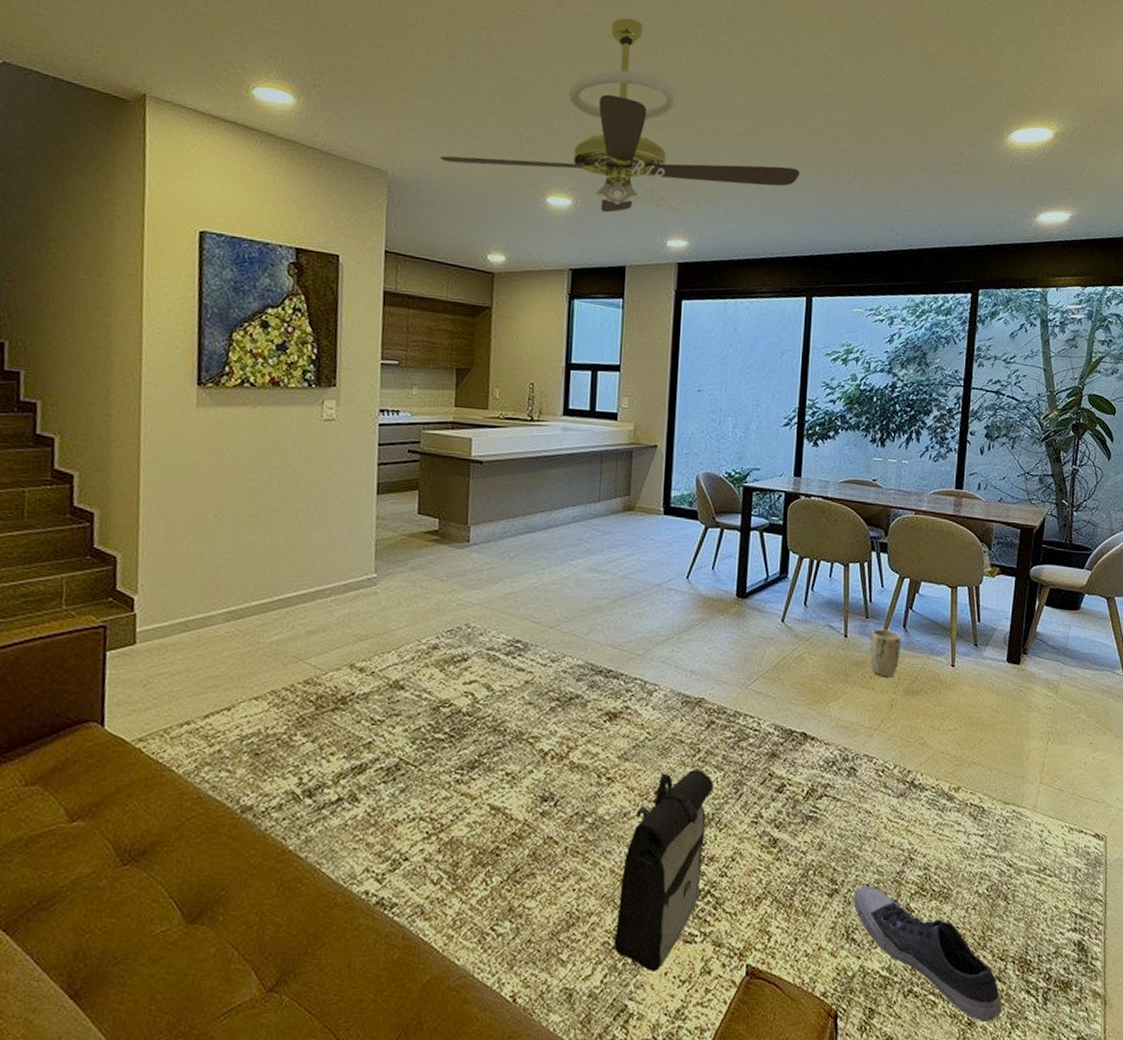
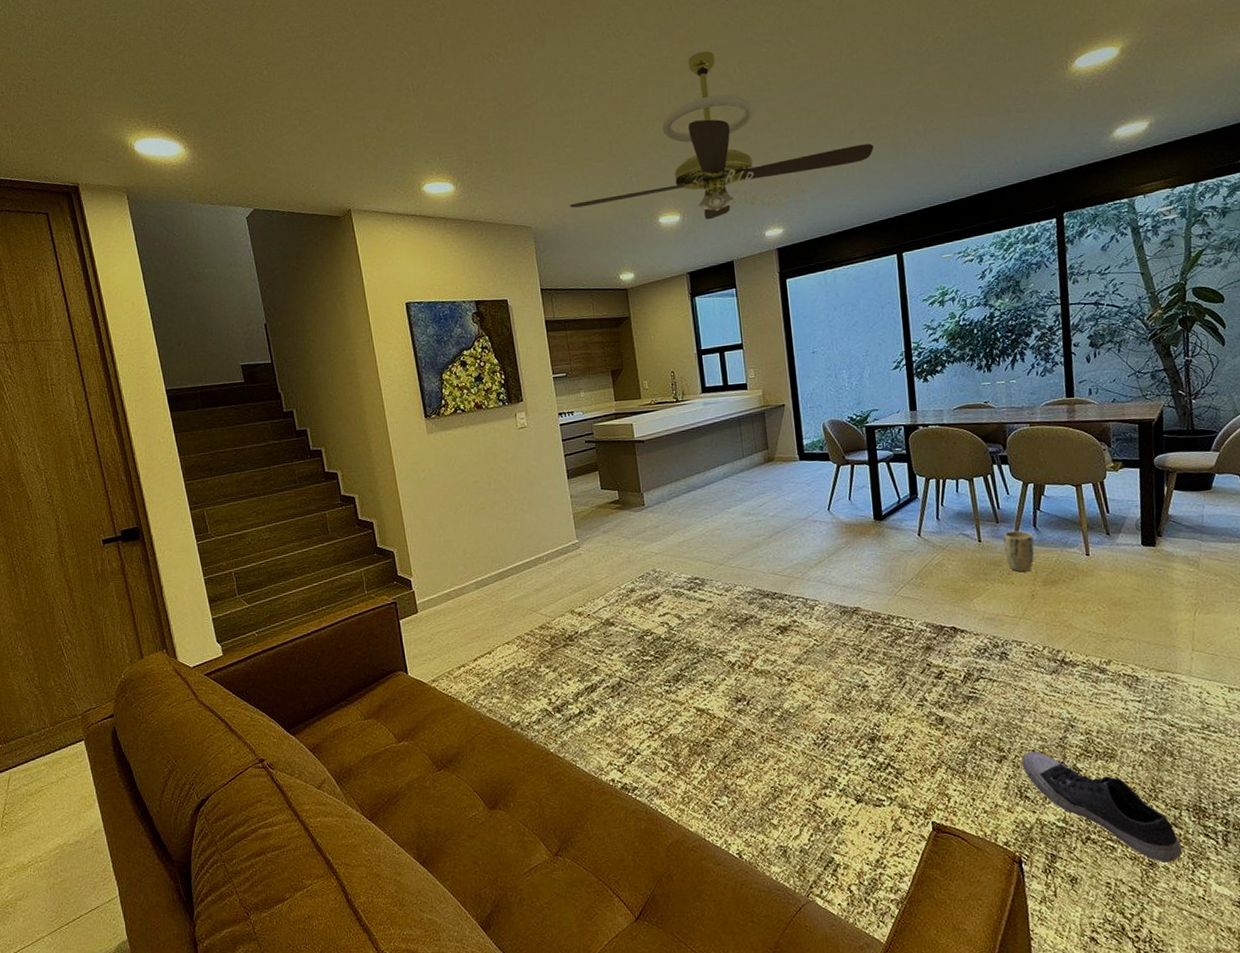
backpack: present [613,768,715,972] -> none [812,665,881,831]

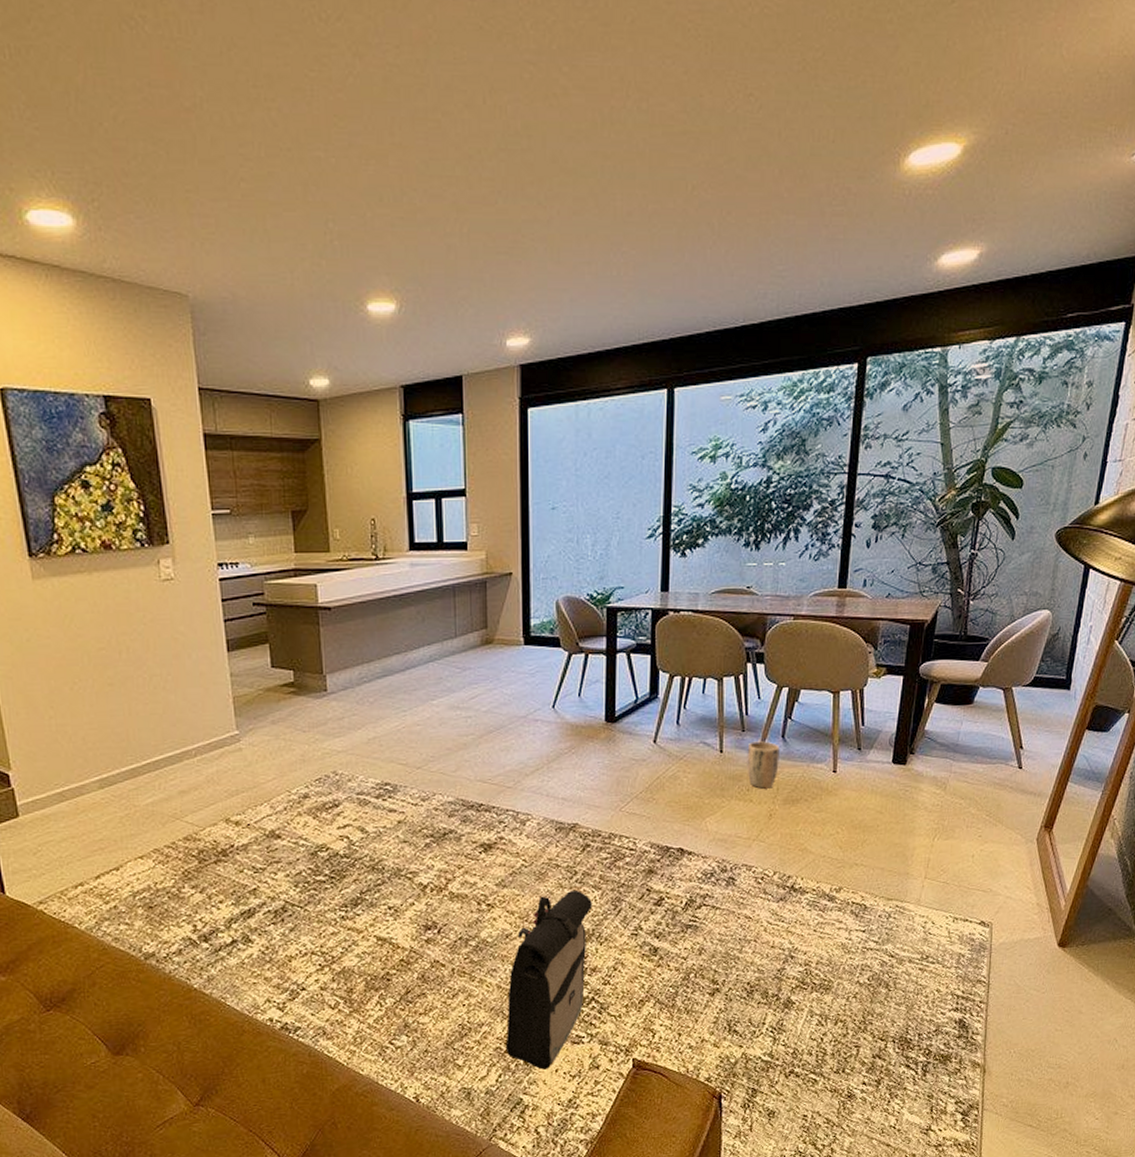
ceiling fan: present [569,51,874,220] -> none [243,63,654,315]
backpack: none [812,665,881,831] -> present [505,889,593,1070]
shoe: present [1021,751,1181,863] -> none [735,983,881,1094]

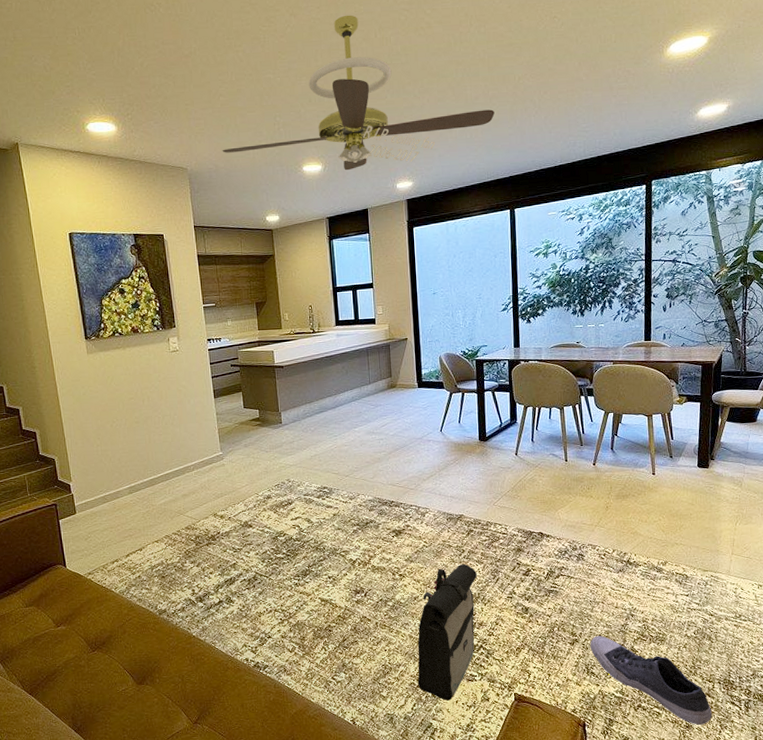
ceiling fan: none [243,63,654,315] -> present [222,15,495,171]
shoe: none [735,983,881,1094] -> present [590,635,712,725]
plant pot: present [747,741,780,789] -> none [586,452,611,488]

